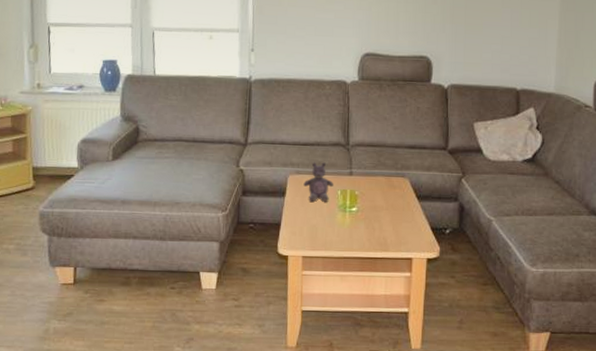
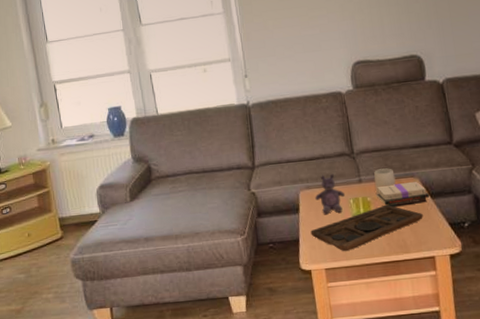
decorative tray: none [293,200,407,242] -> present [310,204,423,252]
mug: none [364,164,386,189] -> present [373,168,396,194]
books: none [364,181,416,205] -> present [375,181,429,207]

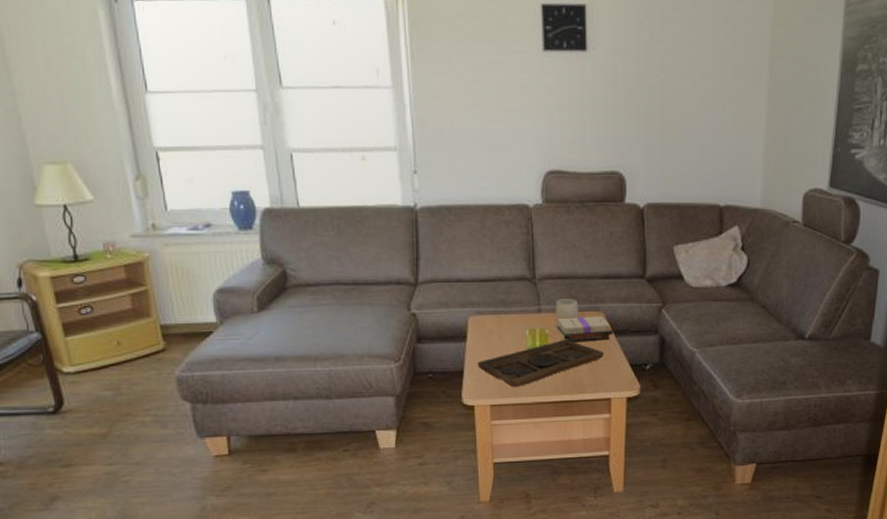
stuffed animal: present [315,174,346,215] -> none [486,300,521,346]

